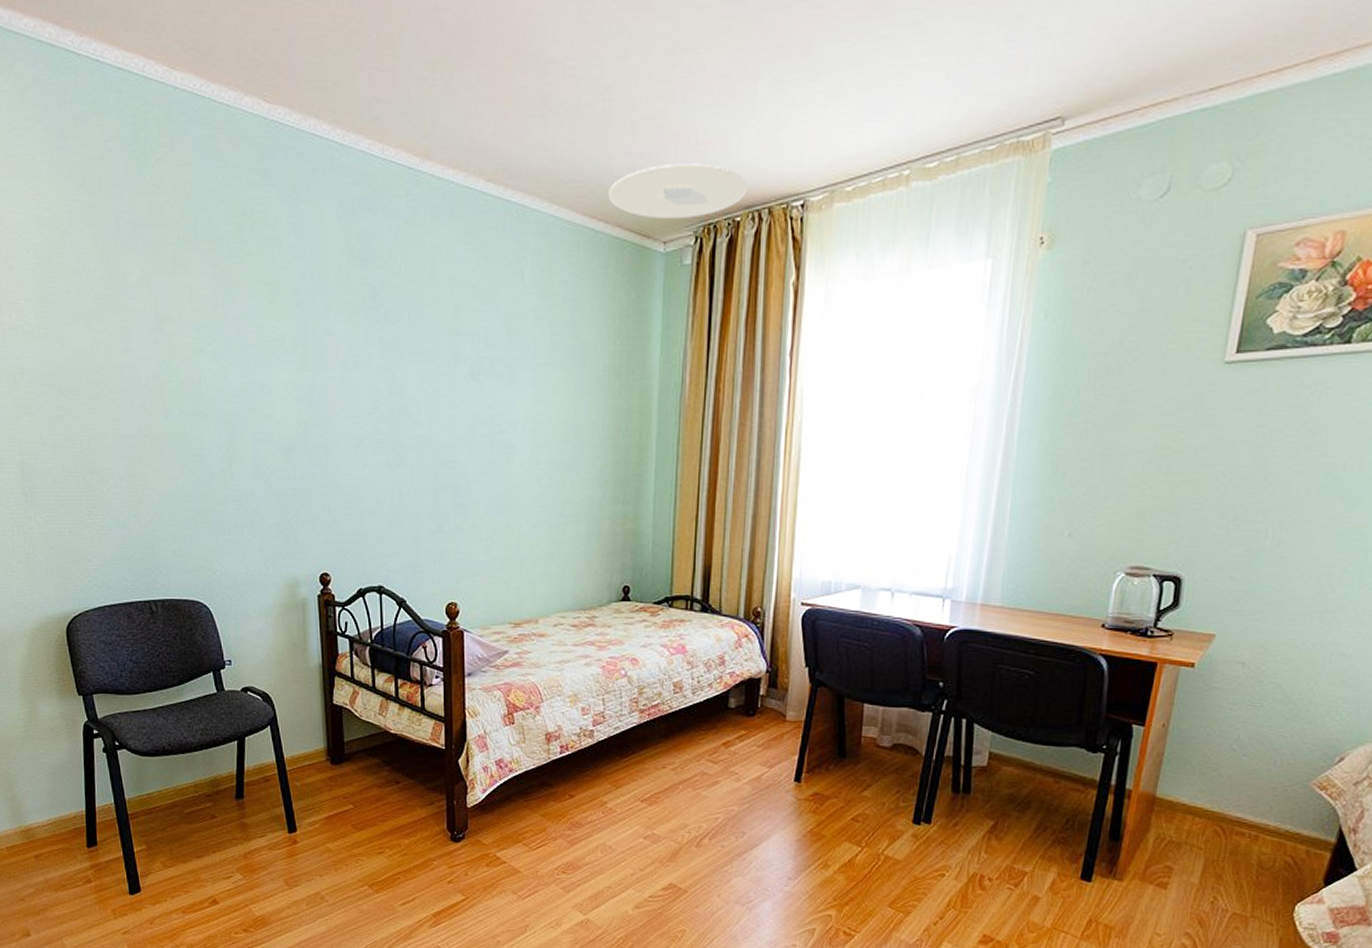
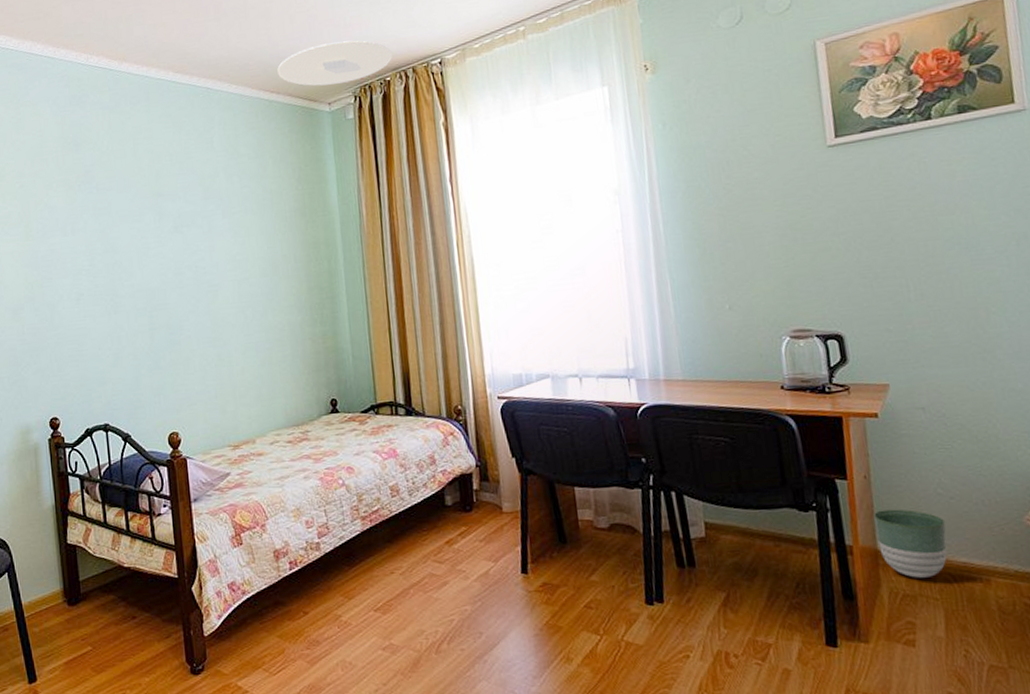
planter: none [1158,759,1232,828] -> present [874,509,947,578]

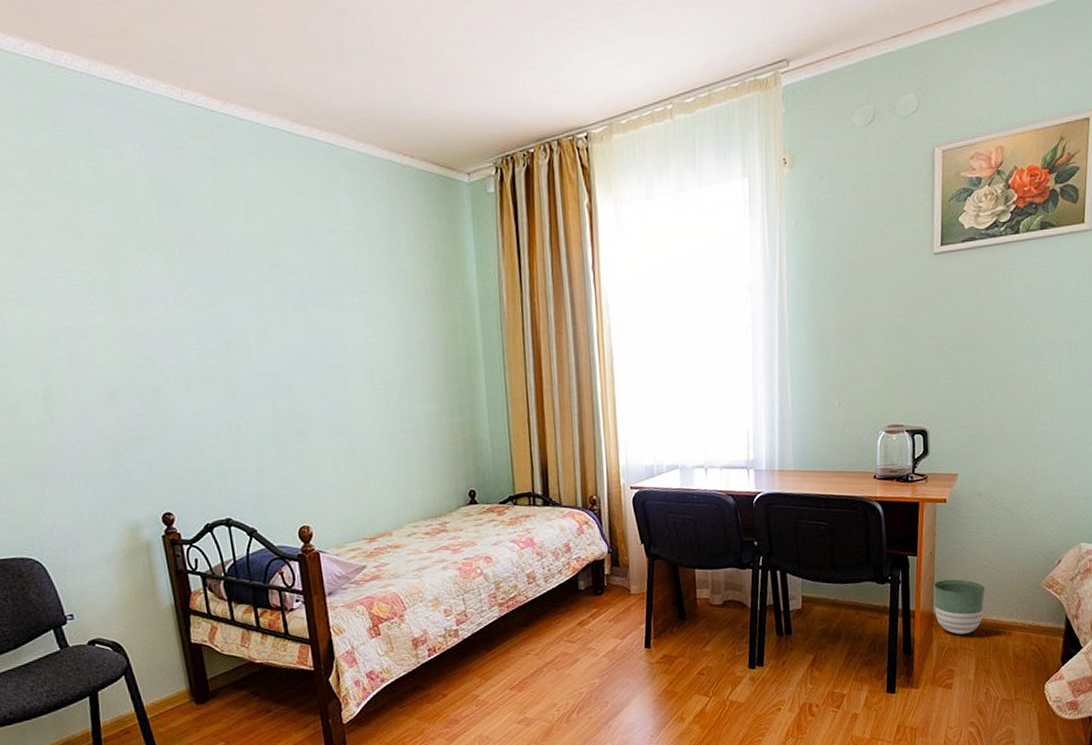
ceiling light: present [277,40,392,86] -> none [410,102,536,152]

